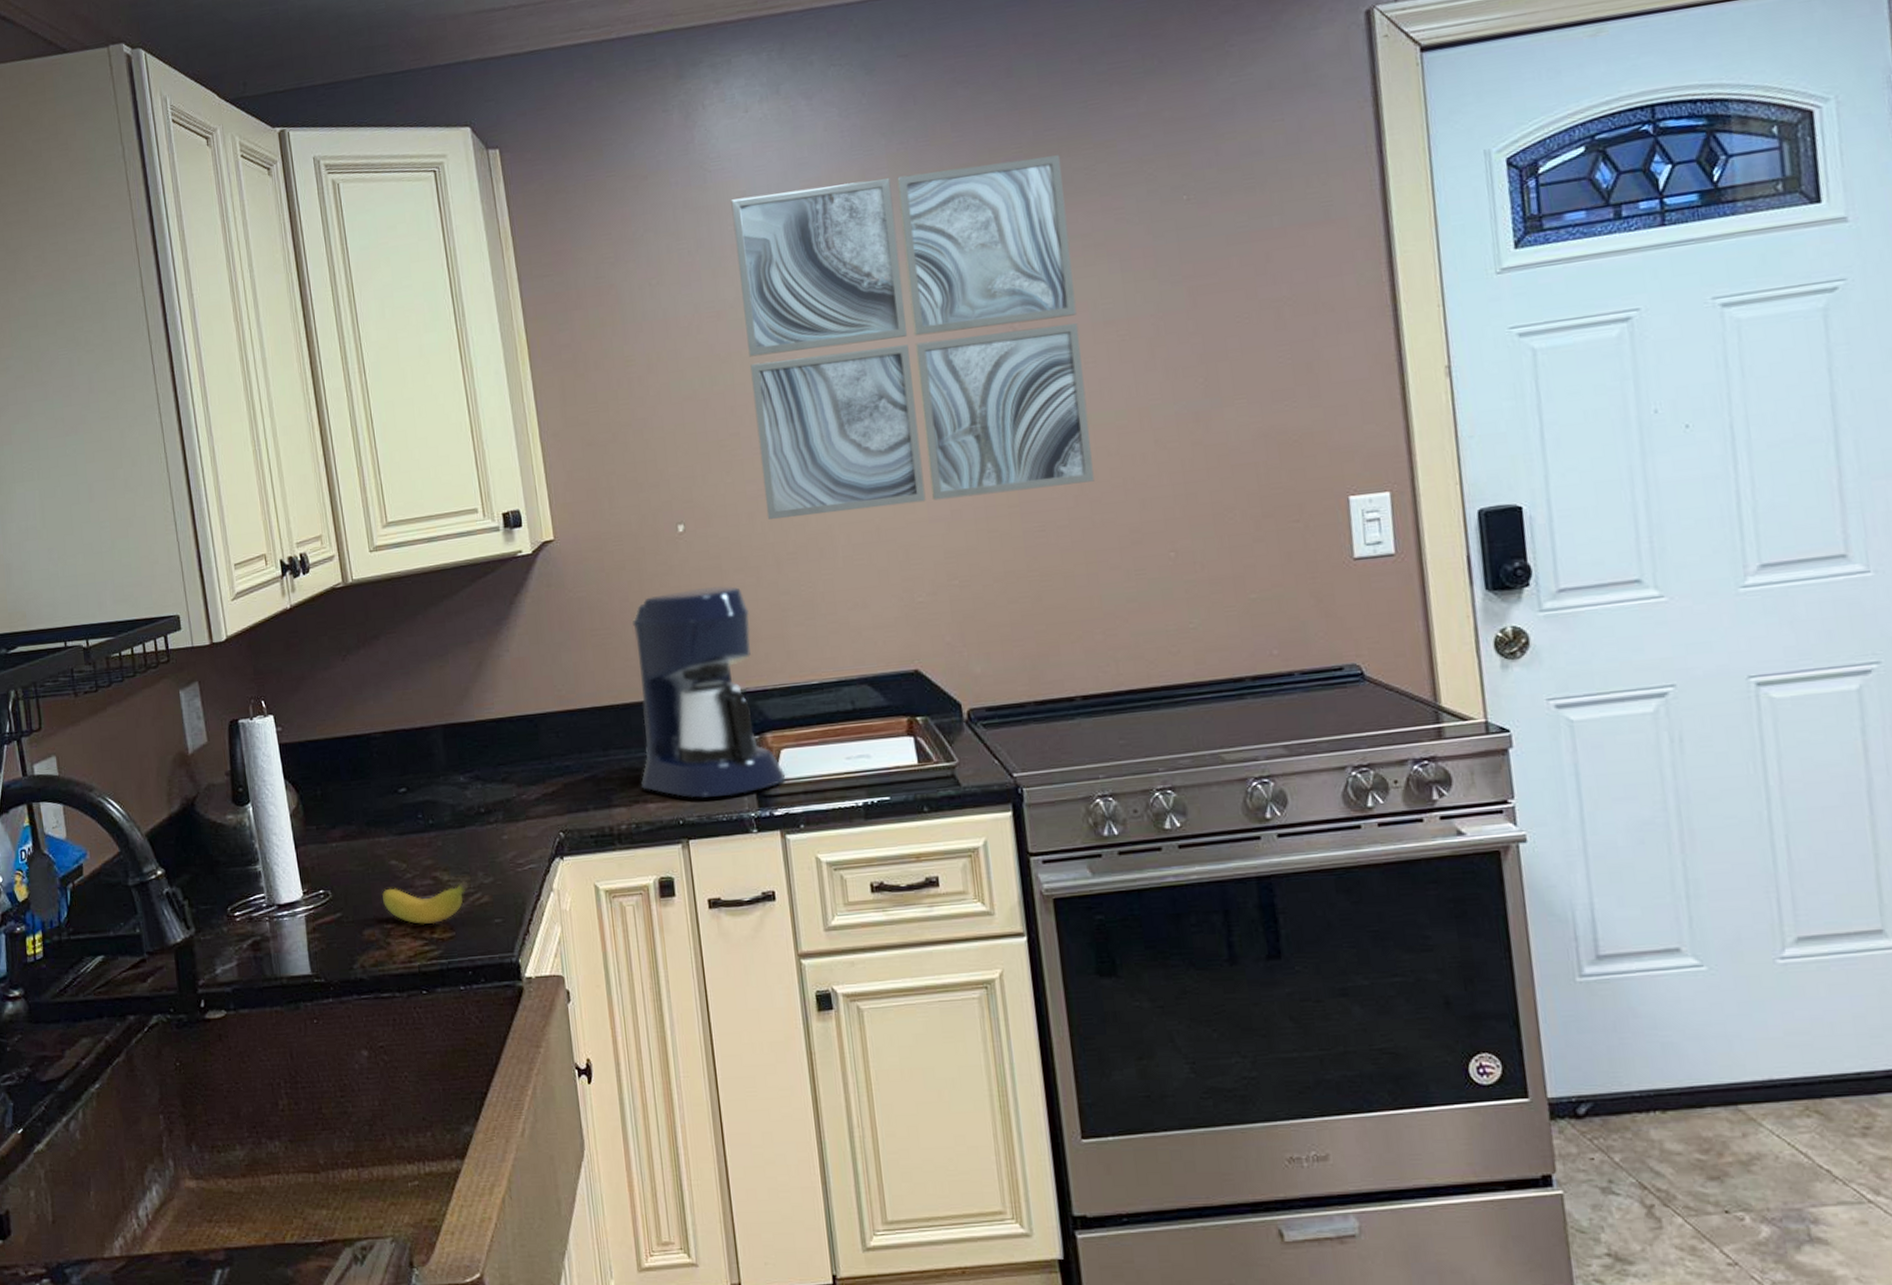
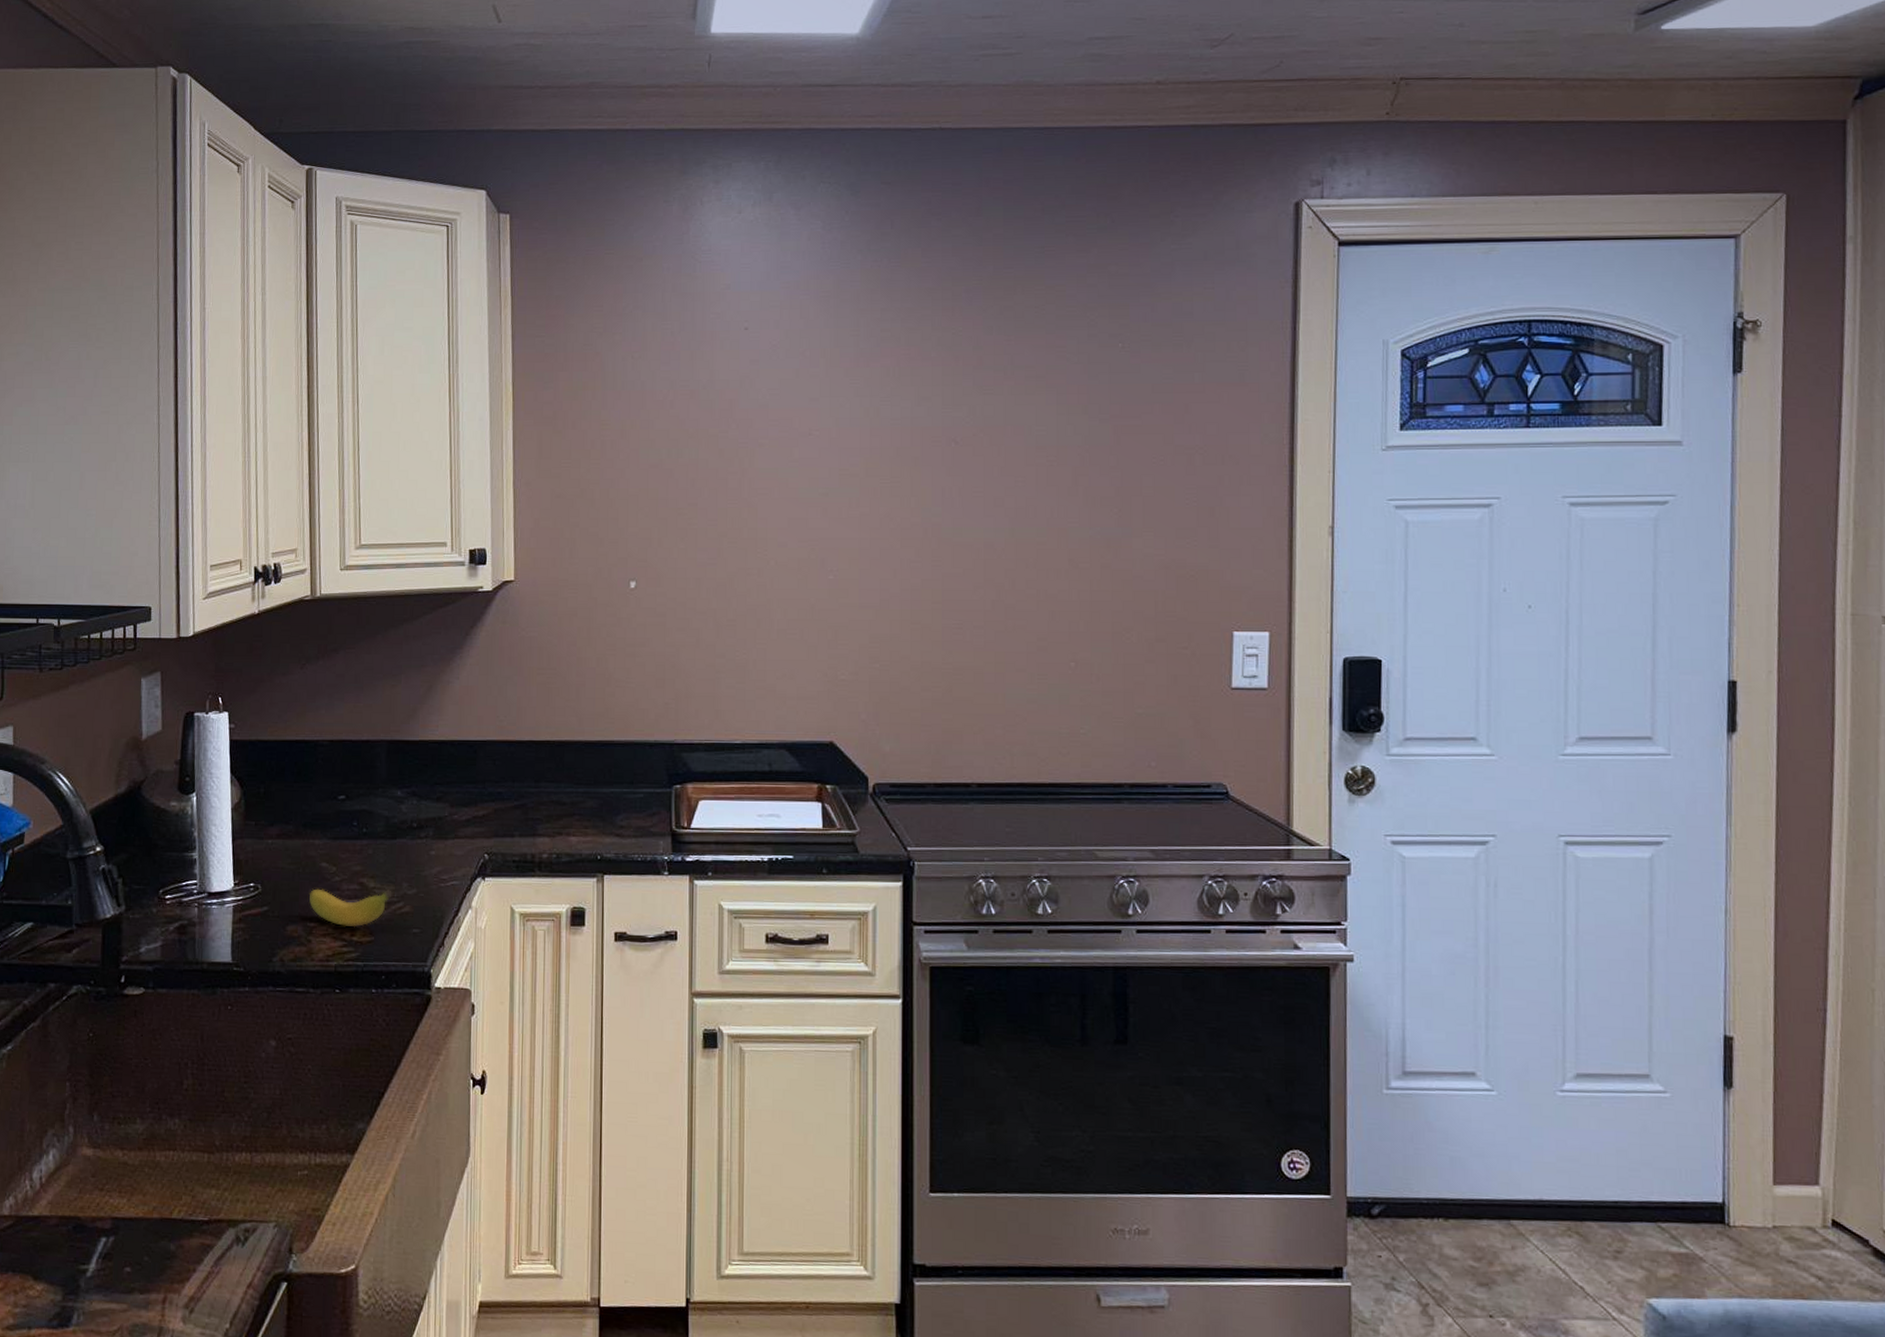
coffee maker: present [633,585,786,799] -> none [567,641,701,839]
wall art: present [731,155,1094,519] -> none [713,290,1015,589]

